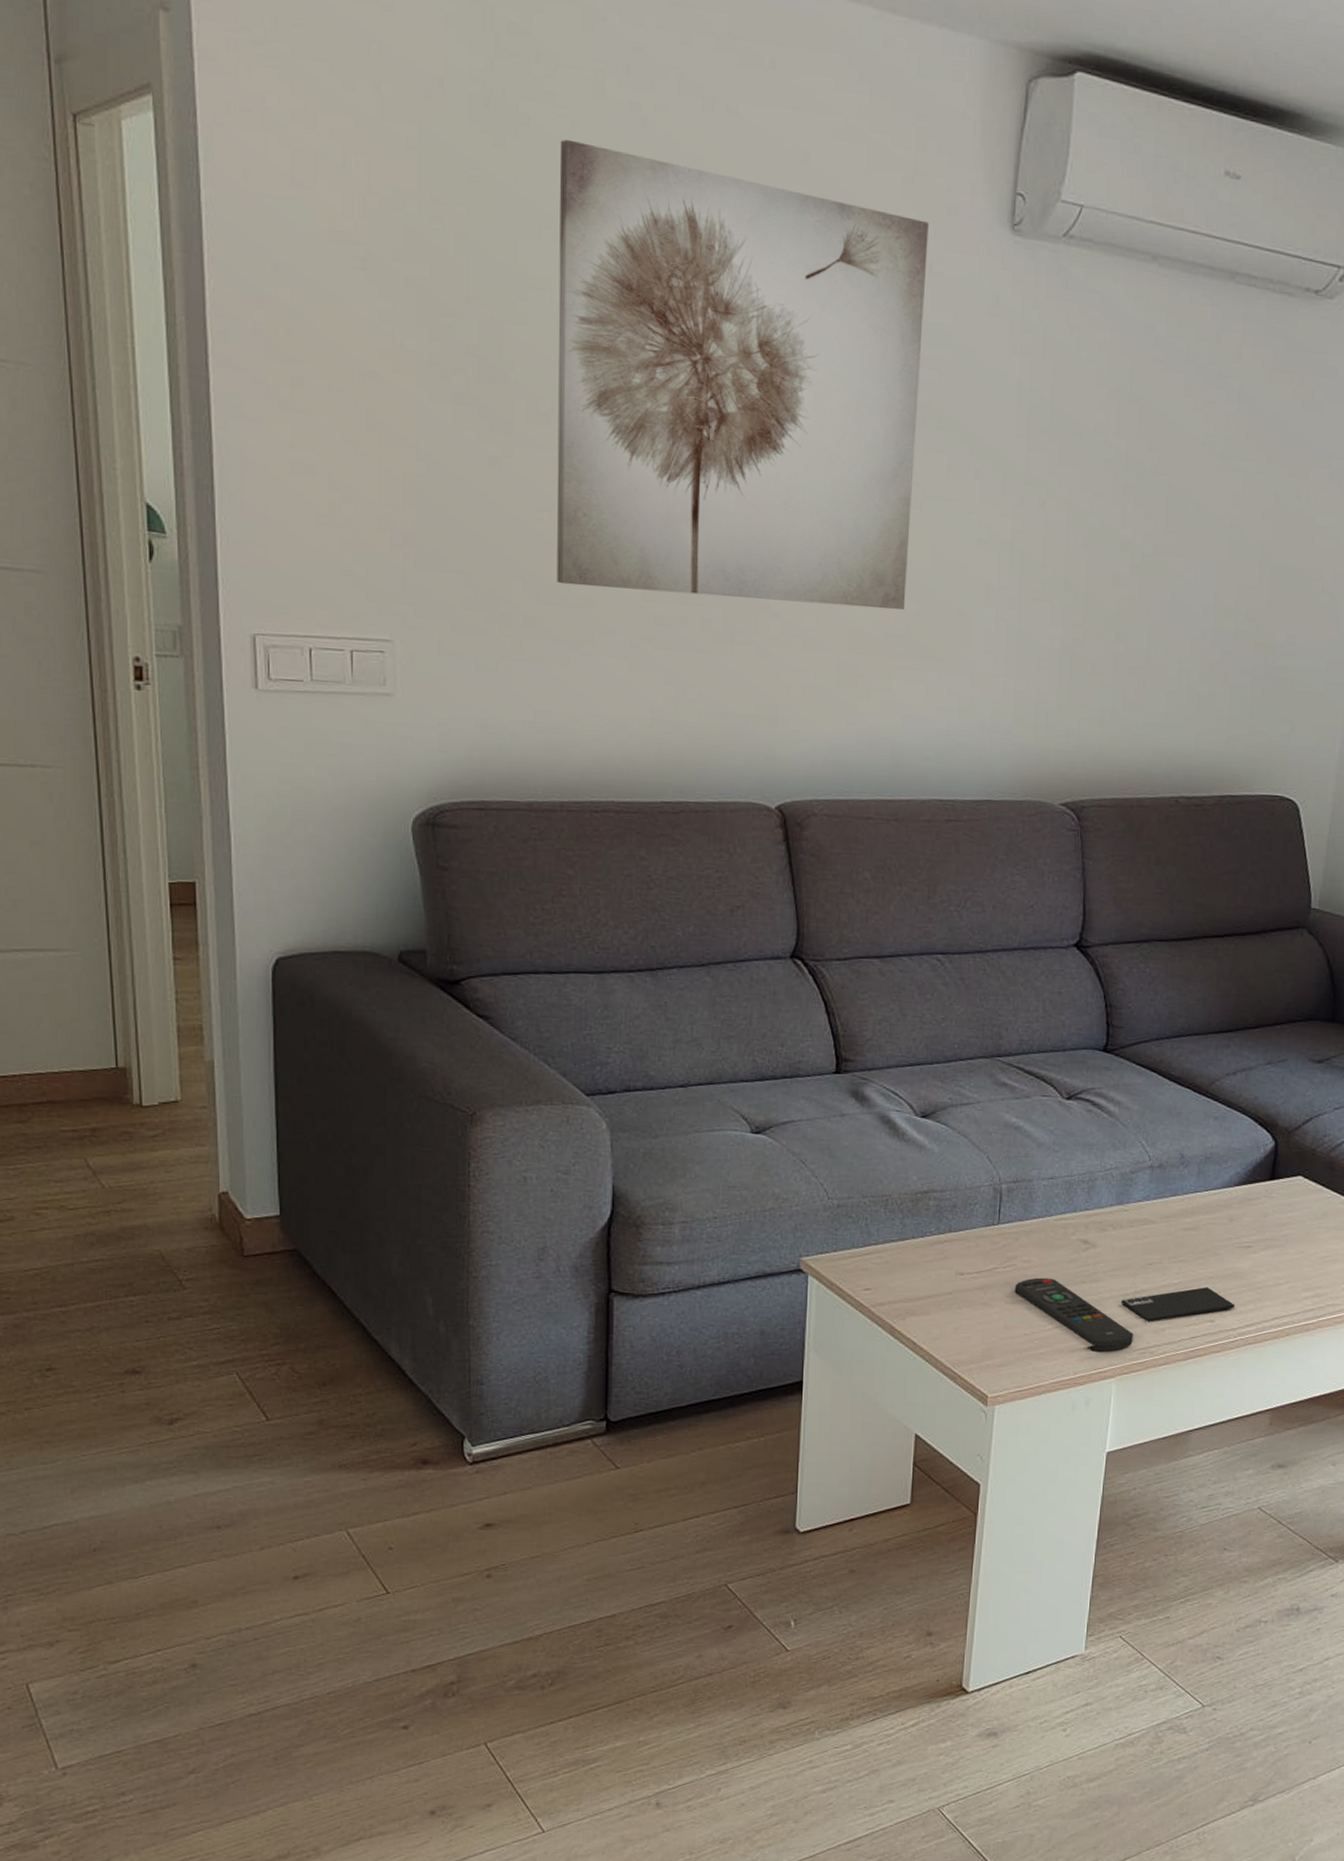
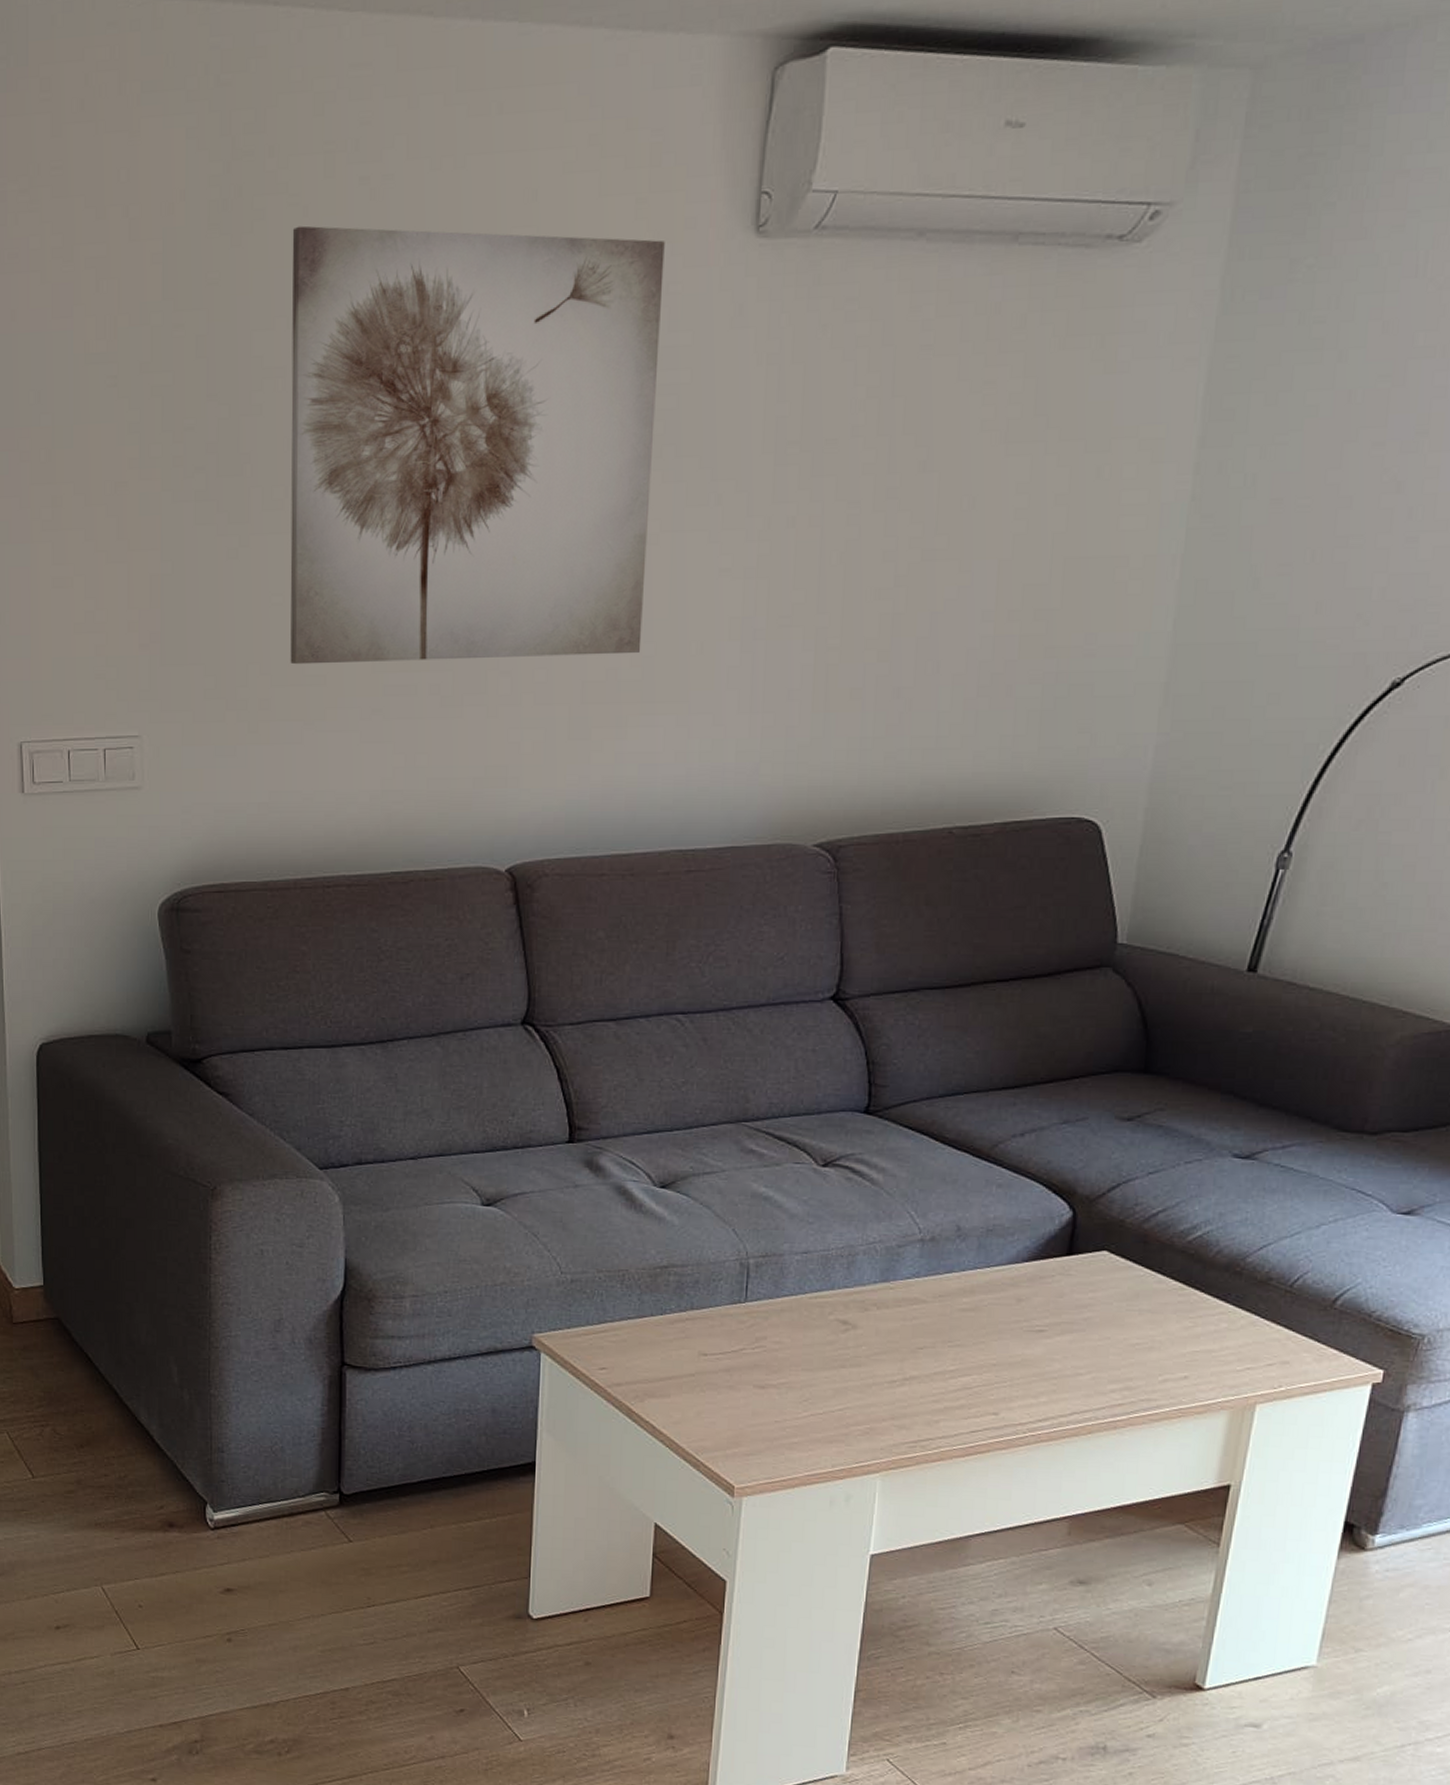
remote control: present [1014,1277,1134,1352] -> none [764,1360,902,1444]
smartphone: present [1121,1287,1236,1322] -> none [887,1375,1025,1413]

